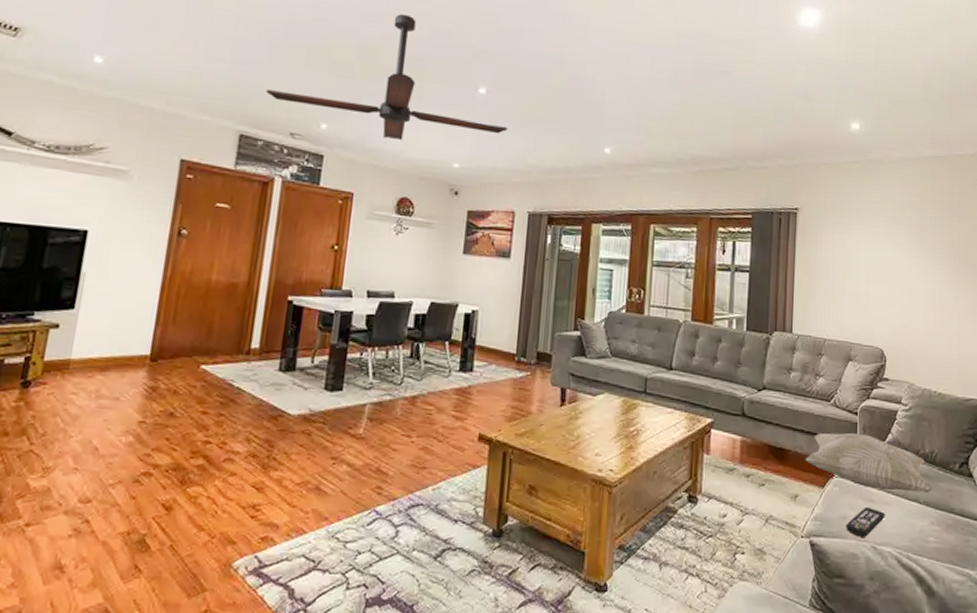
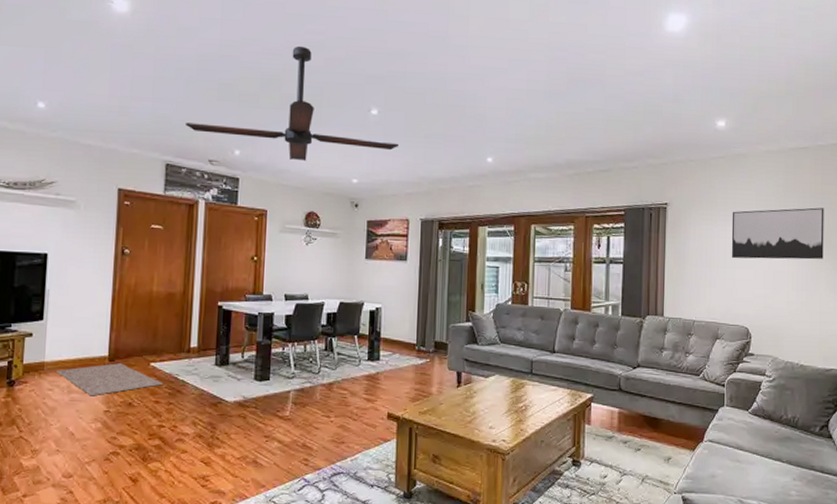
rug: none [83,364,215,403] -> present [55,363,163,396]
decorative pillow: present [805,433,934,494] -> none [677,403,796,454]
remote control: present [846,507,885,537] -> none [714,467,751,492]
wall art: none [865,220,962,277] -> present [731,207,824,260]

